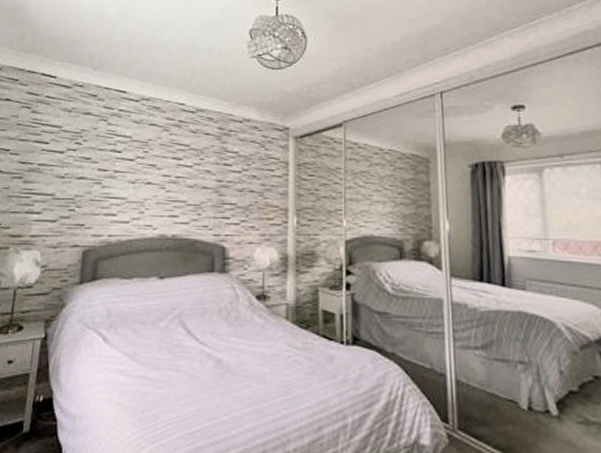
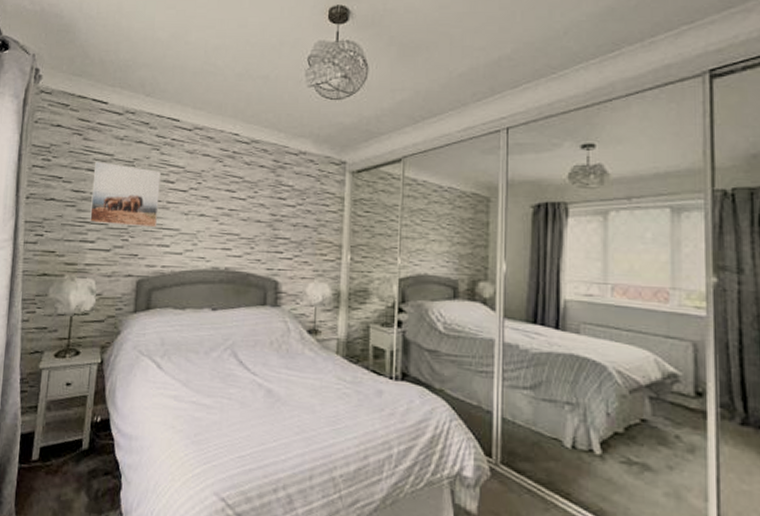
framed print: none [36,133,108,197] -> present [90,161,161,228]

